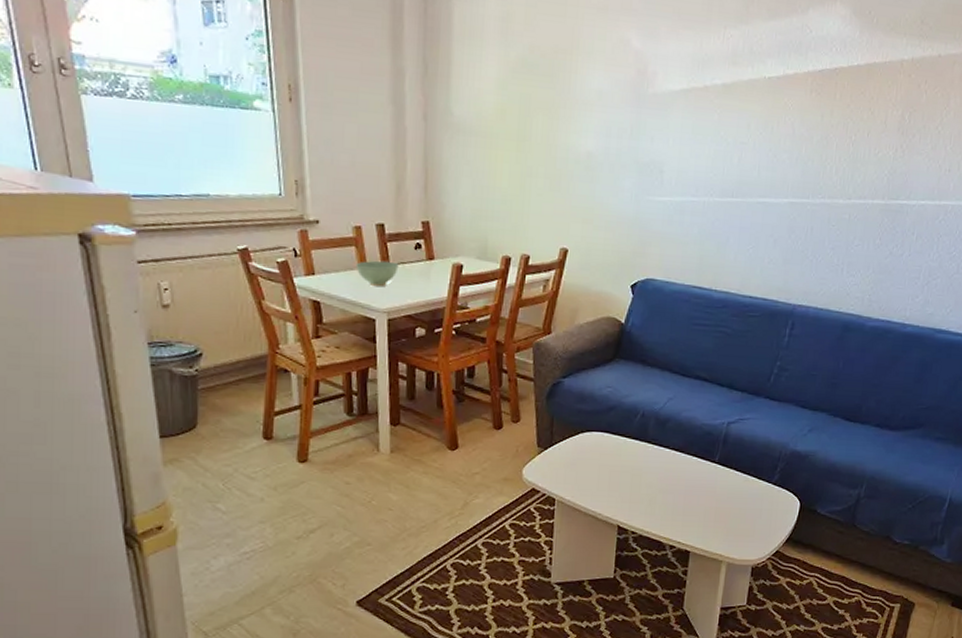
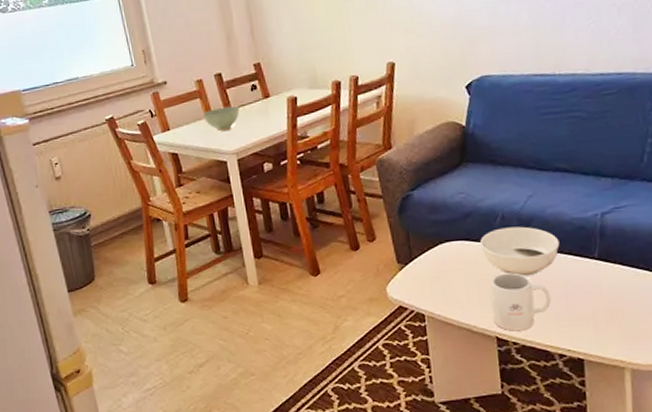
mug: none [617,467,672,522] -> present [490,272,551,332]
bowl: none [618,424,688,472] -> present [480,226,560,277]

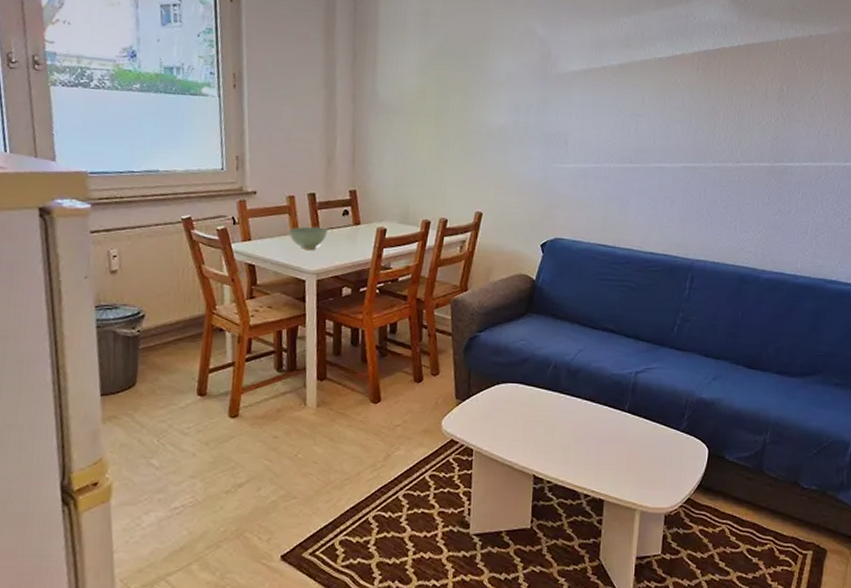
bowl: present [480,226,560,277] -> none [532,375,599,421]
mug: present [490,272,551,332] -> none [533,417,585,471]

